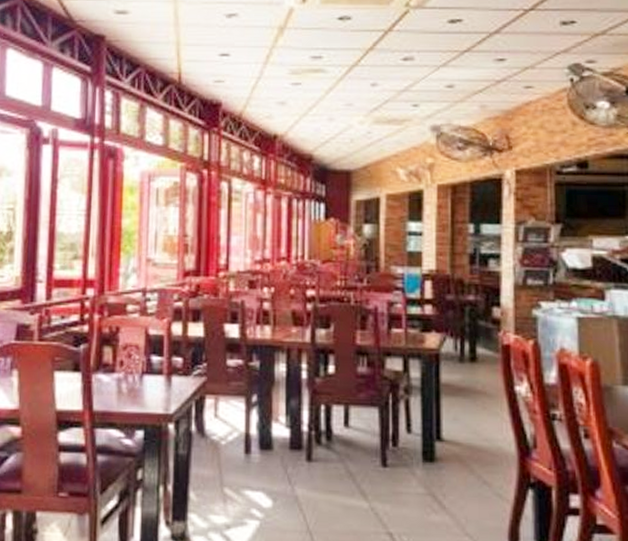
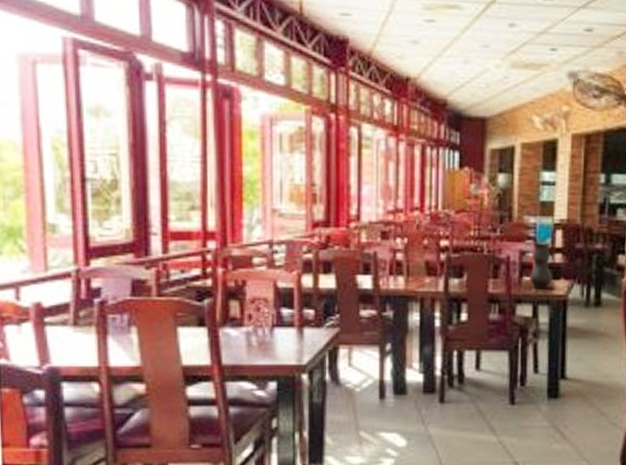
vase: none [398,292,424,343] -> present [529,242,553,290]

